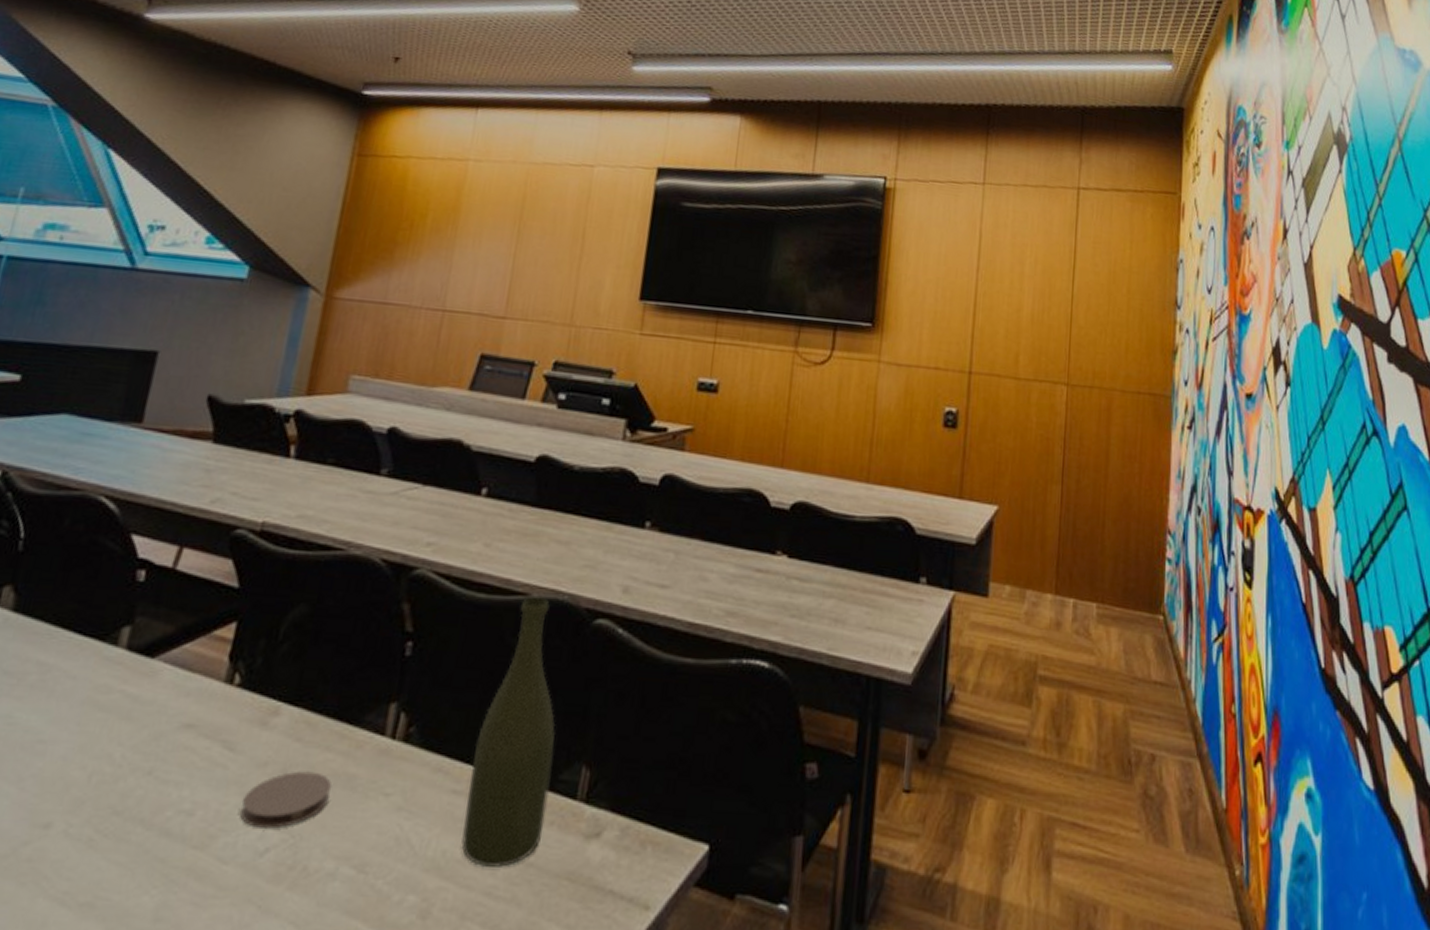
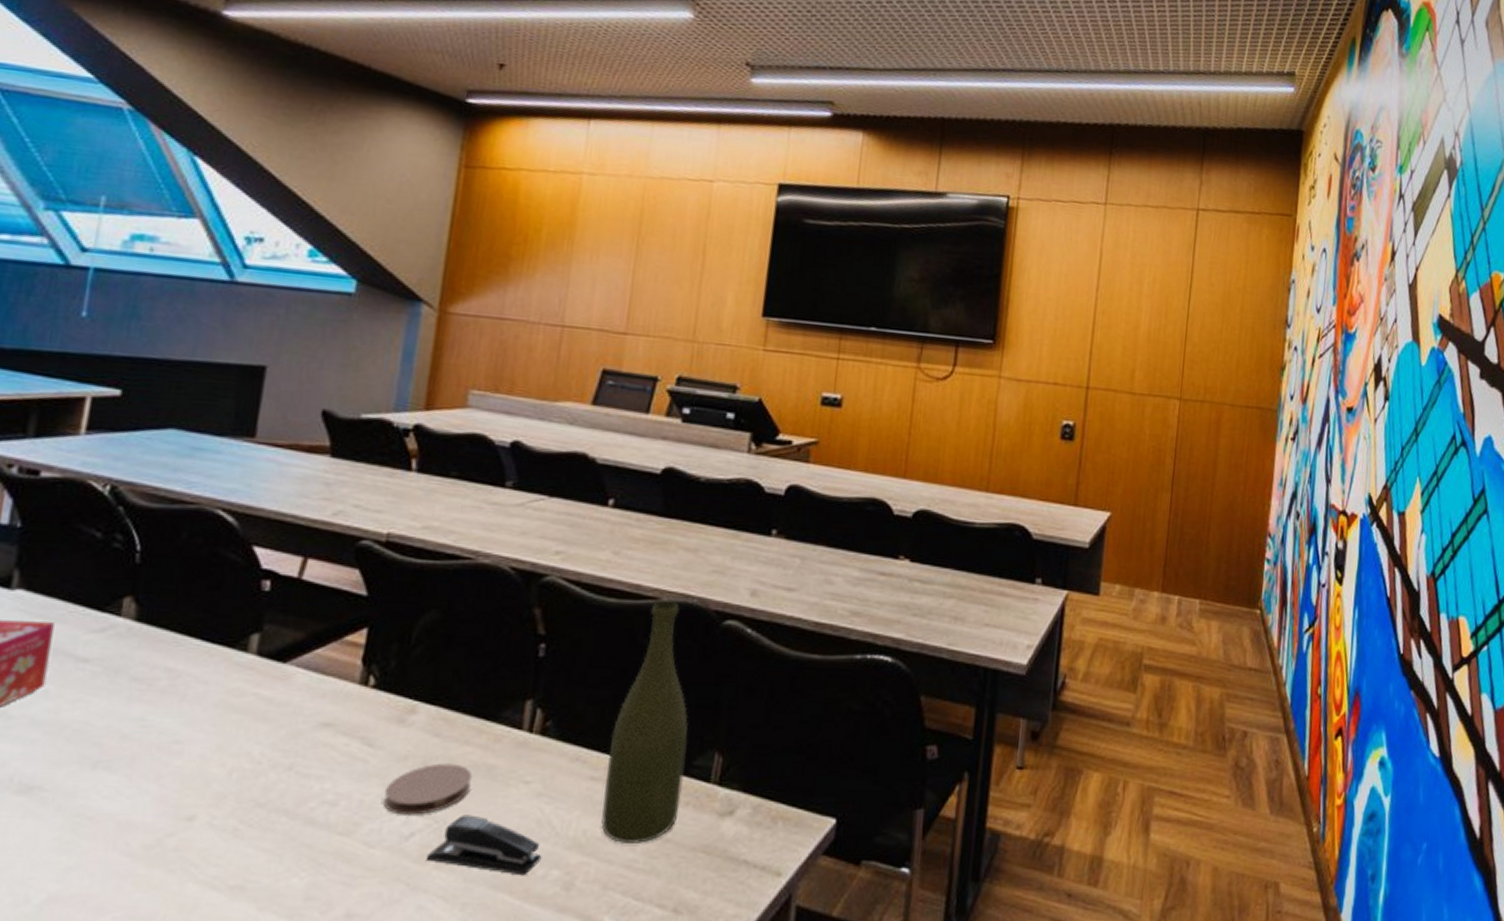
stapler: none [279,829,399,901] -> present [426,814,542,876]

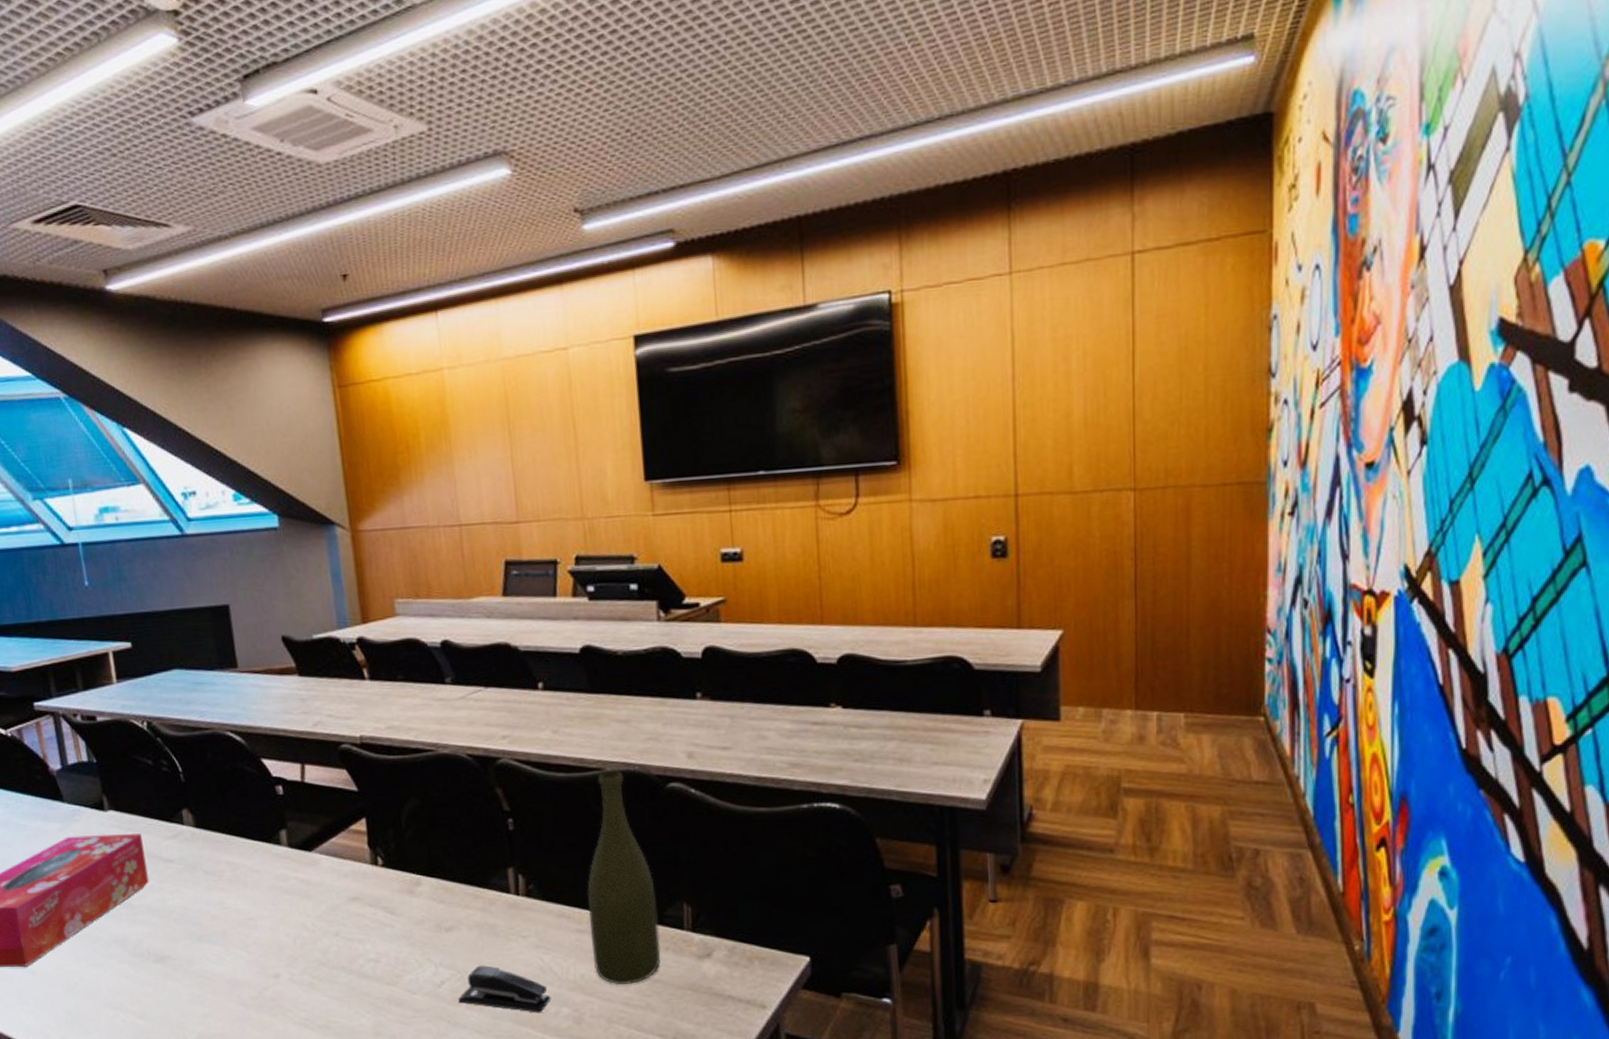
coaster: present [384,763,473,815] -> none [413,924,480,968]

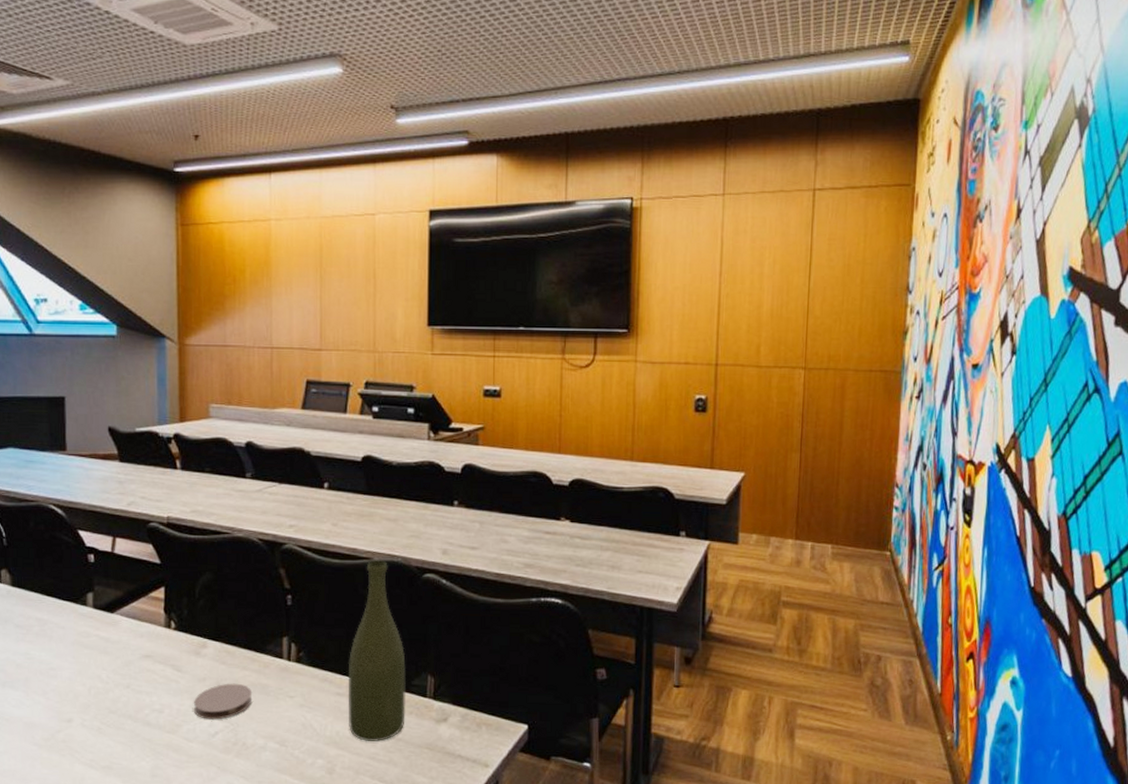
coaster: none [413,924,480,968] -> present [194,683,253,720]
stapler: present [458,965,552,1013] -> none [228,719,309,763]

